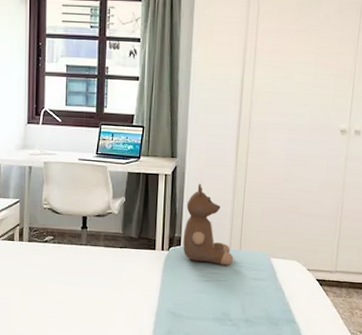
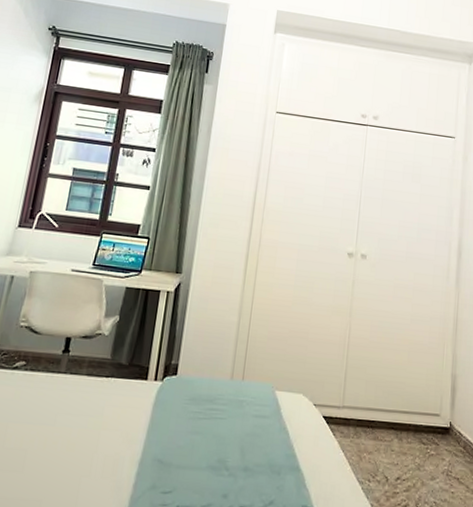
teddy bear: present [183,184,234,266] -> none [179,303,236,400]

